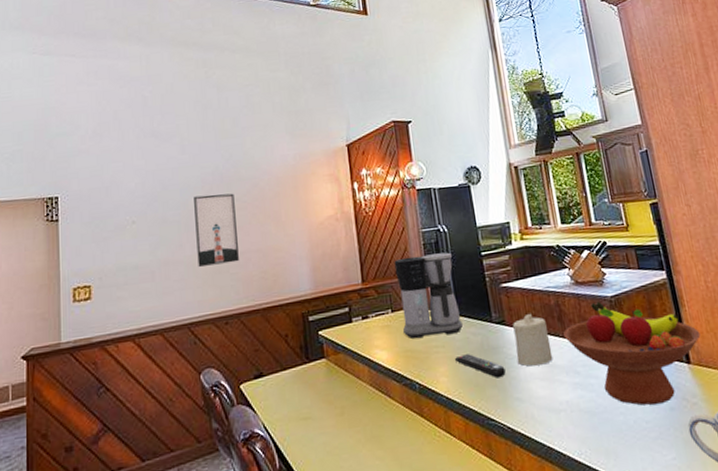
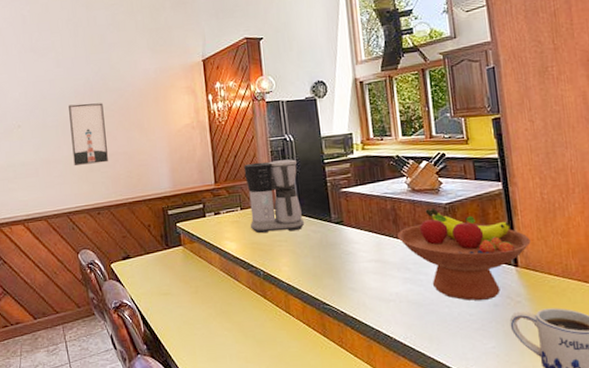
remote control: present [454,354,506,378] -> none [295,248,342,270]
candle: present [513,313,553,367] -> none [350,215,386,262]

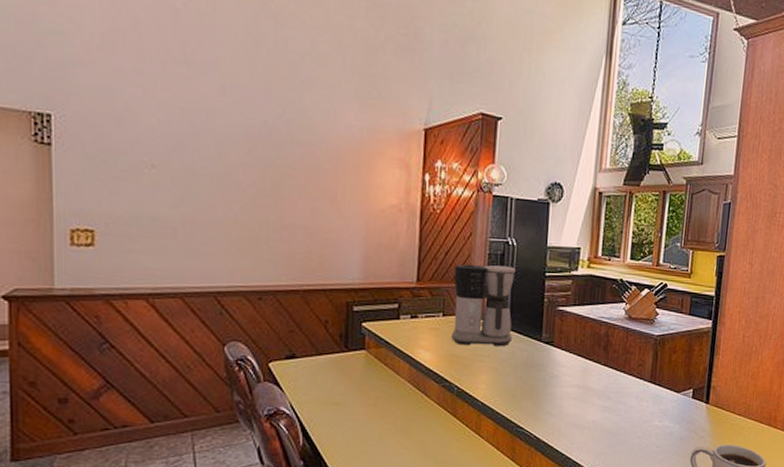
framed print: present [69,103,108,165] -> none [232,151,283,236]
fruit bowl: present [397,208,531,301] -> none [605,338,725,433]

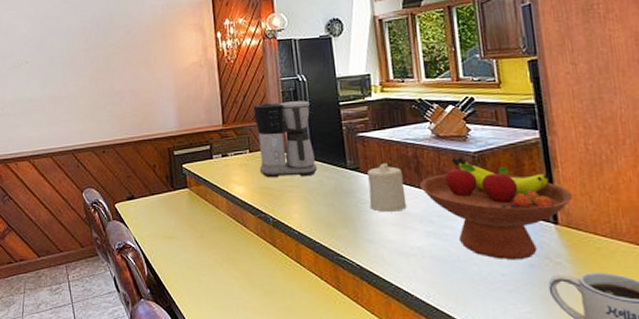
candle: none [556,338,592,387] -> present [367,162,407,212]
fruit bowl: none [605,338,725,433] -> present [420,156,573,259]

